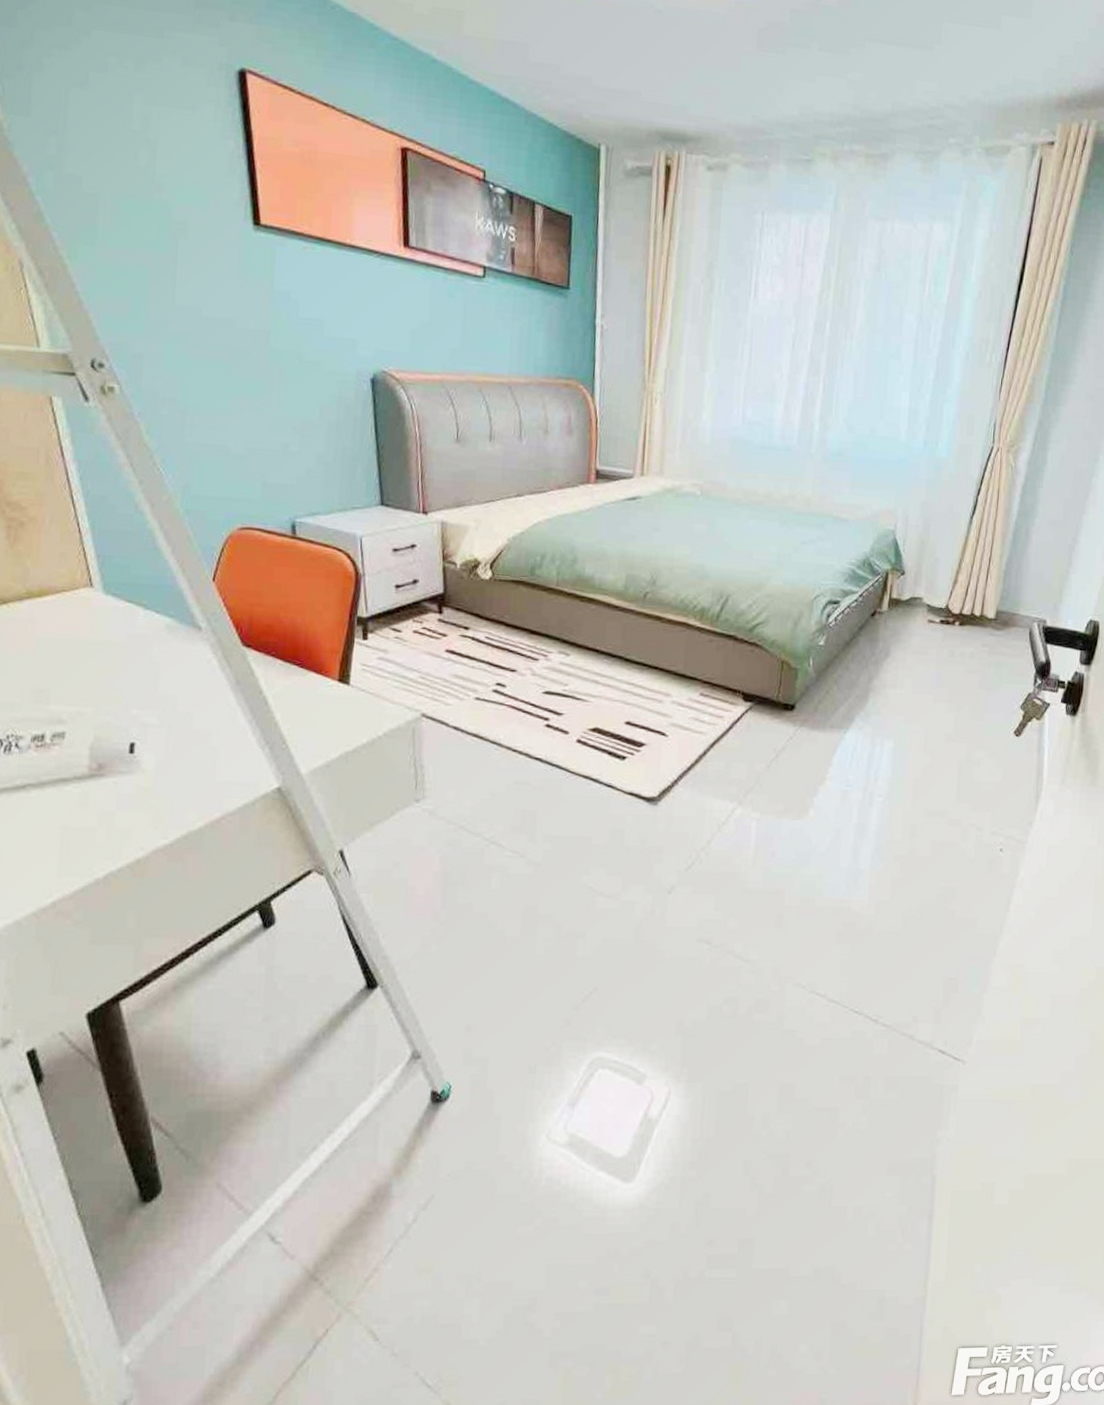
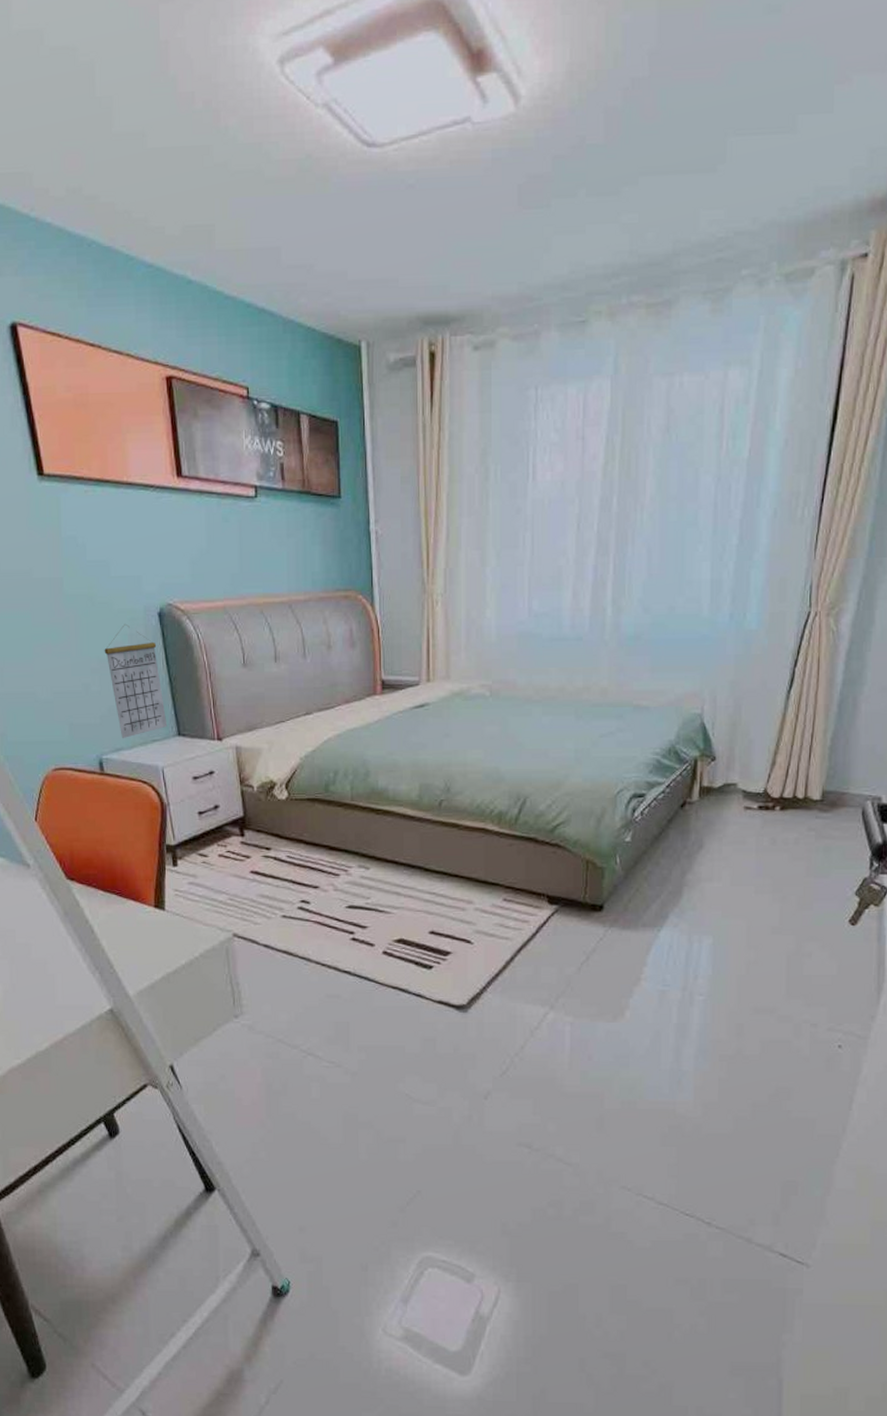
calendar: none [308,385,371,503] -> present [104,623,168,738]

